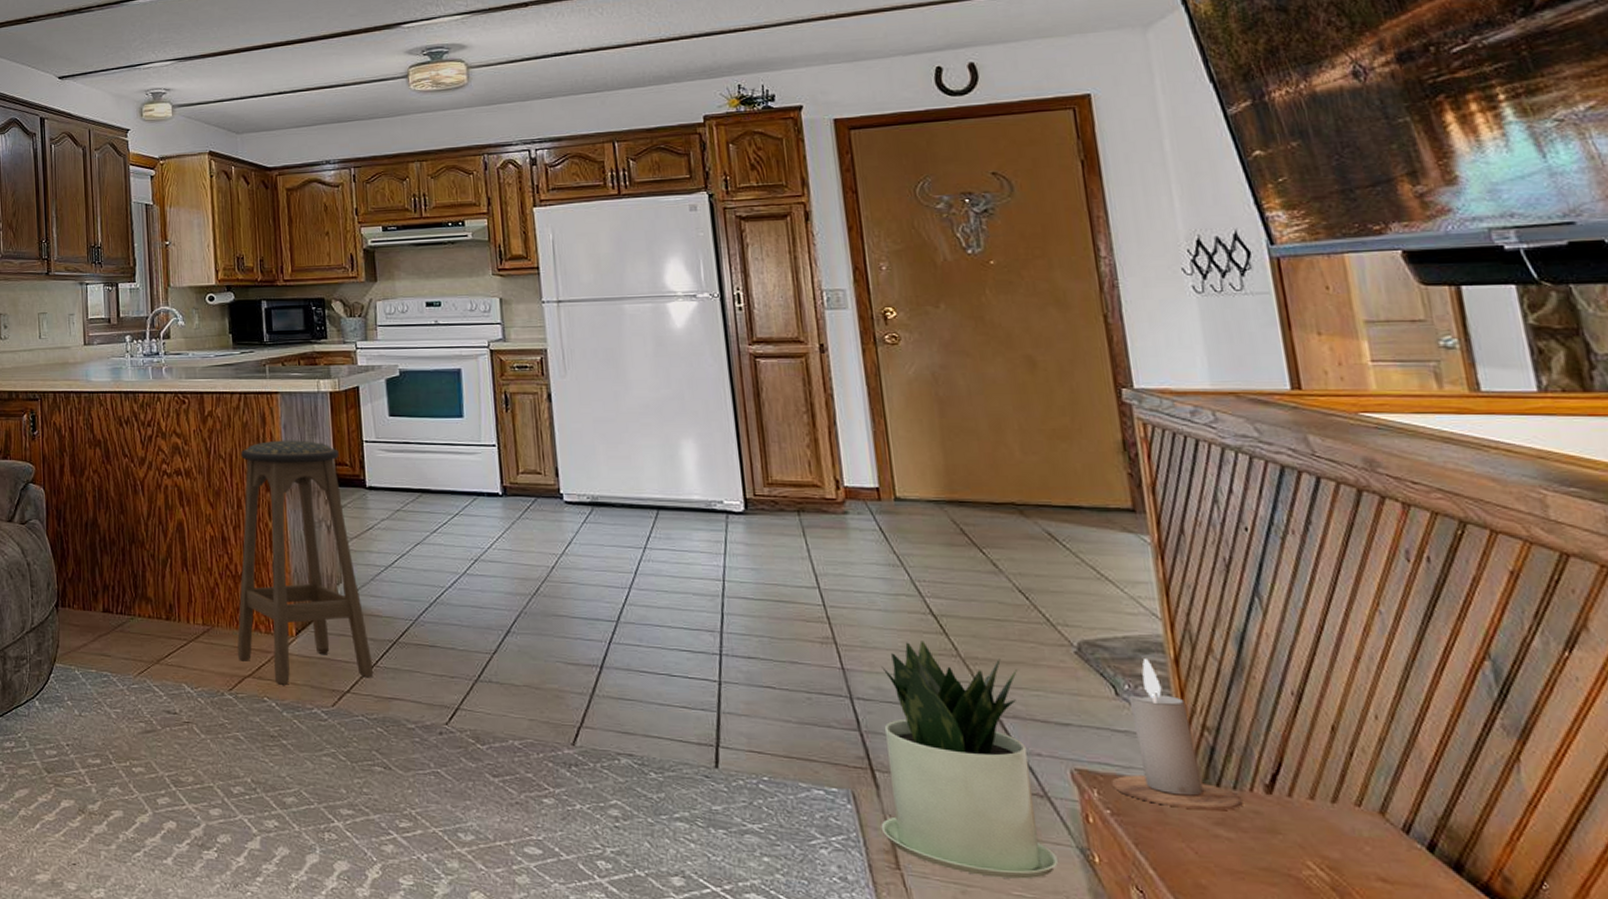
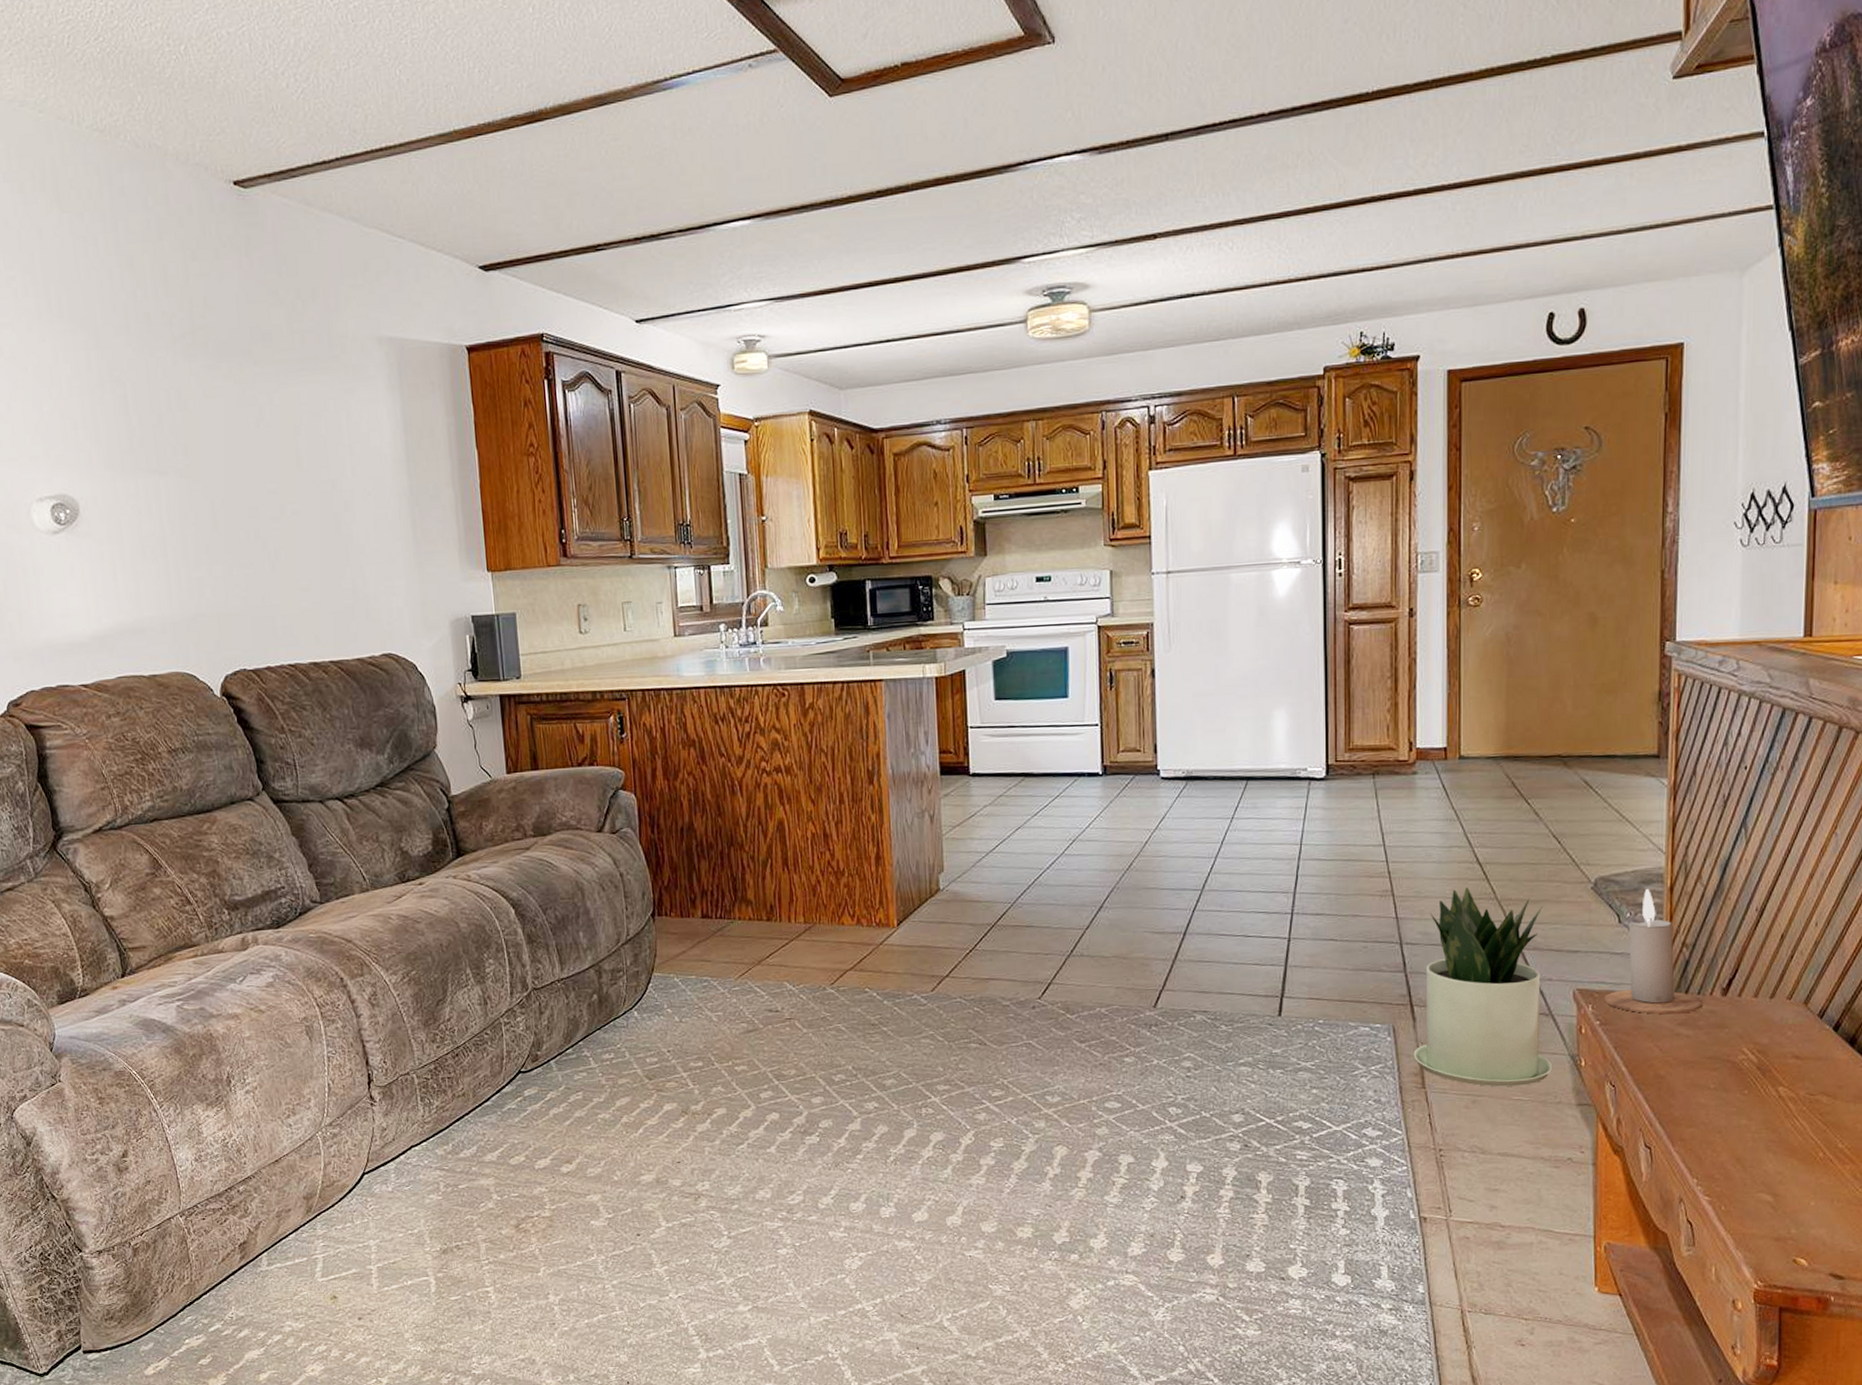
stool: present [237,440,374,685] -> none [838,729,972,975]

